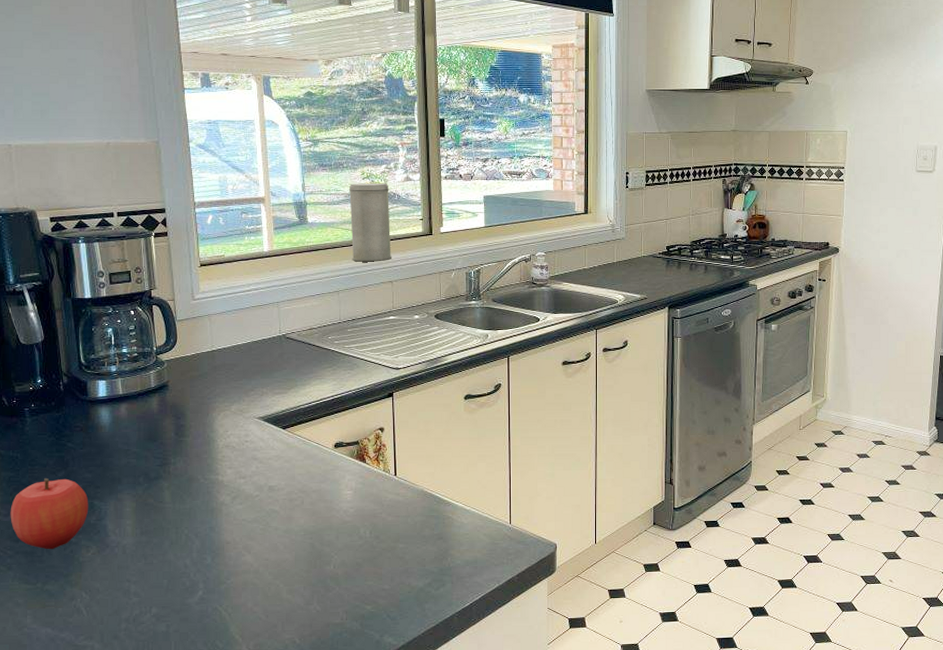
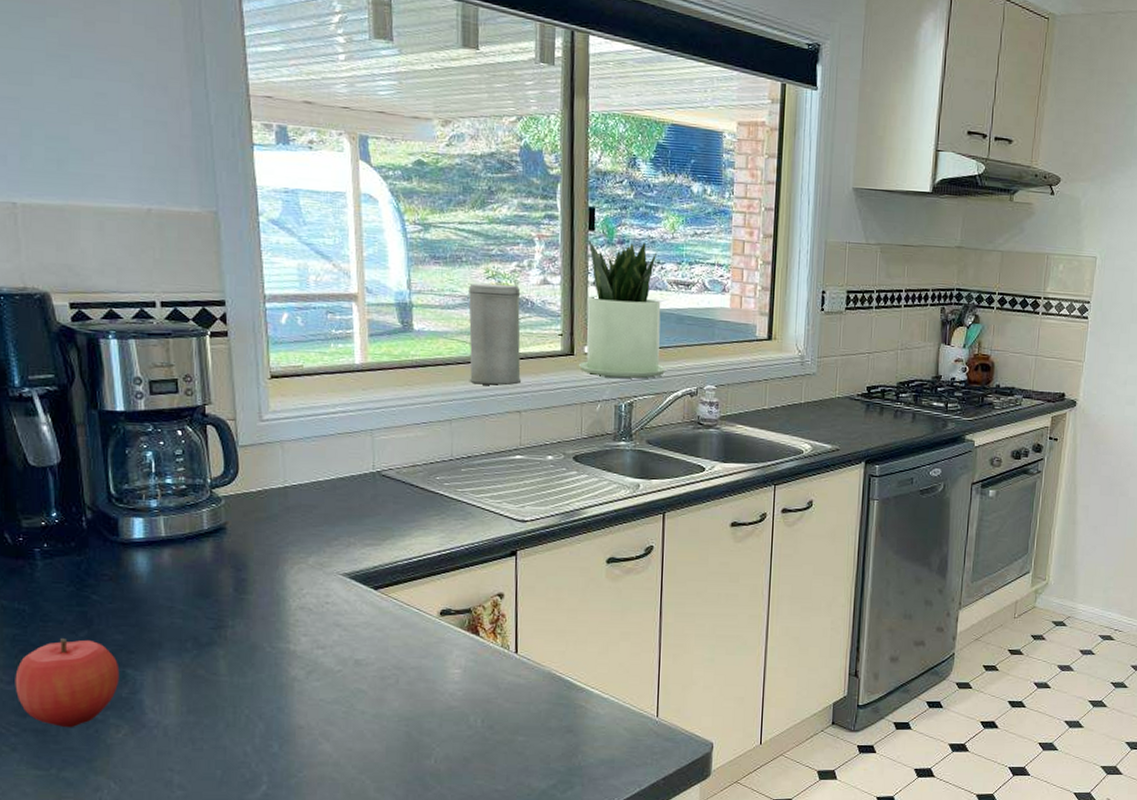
planter: none [436,143,505,250] -> present [578,239,666,379]

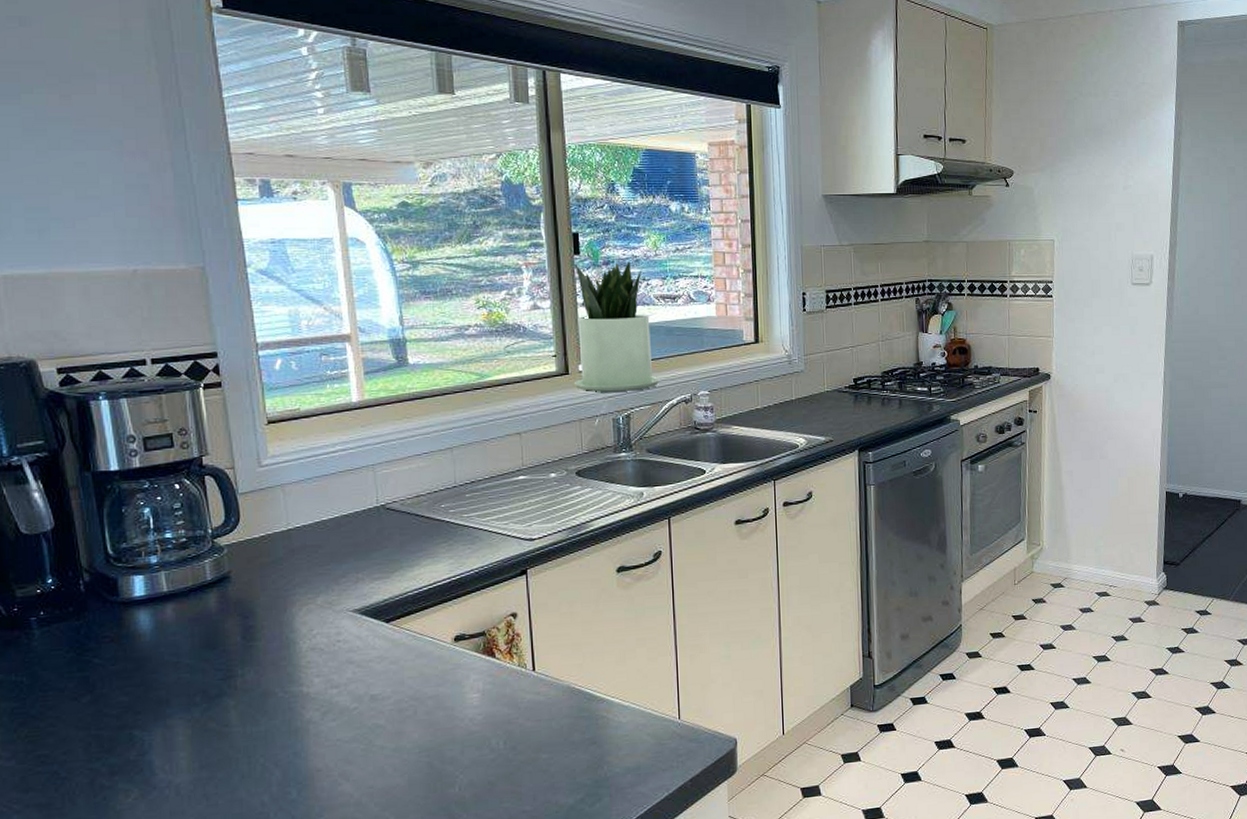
fruit: present [15,637,120,728] -> none [15,704,127,799]
canister: present [467,282,522,386] -> none [460,312,520,411]

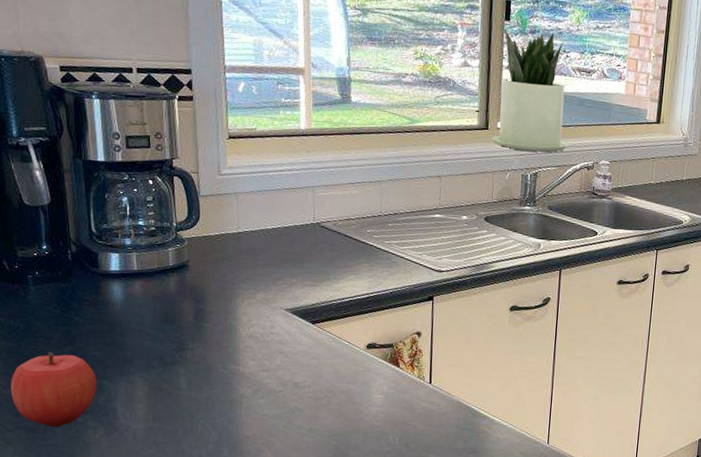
fruit: none [15,704,127,799] -> present [10,351,97,428]

